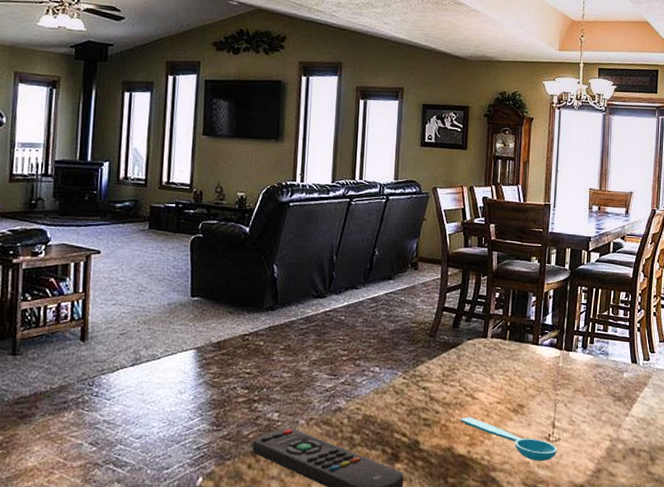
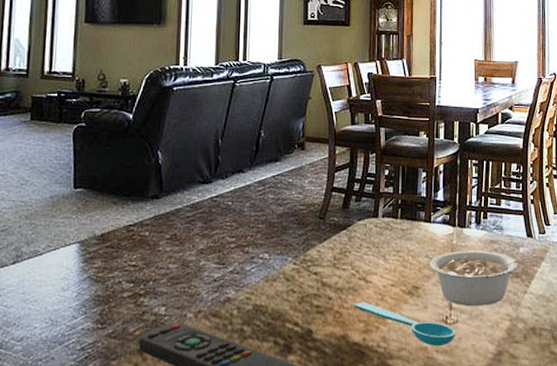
legume: none [535,373,639,426] -> present [429,250,536,307]

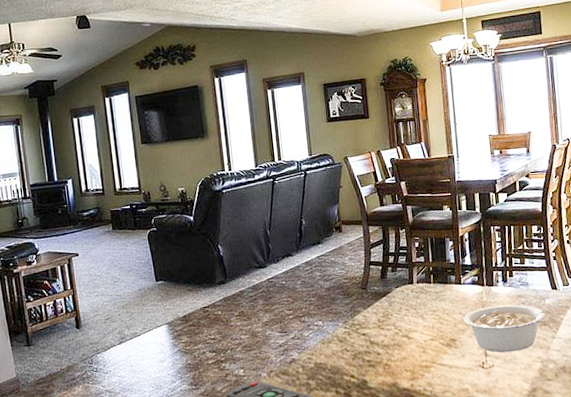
spoon: present [354,302,455,347] -> none [400,355,492,388]

